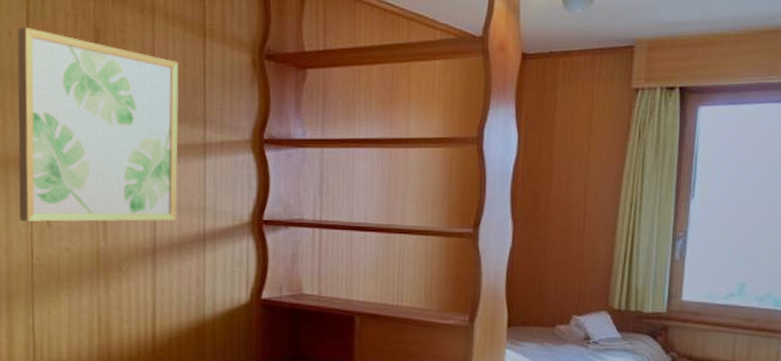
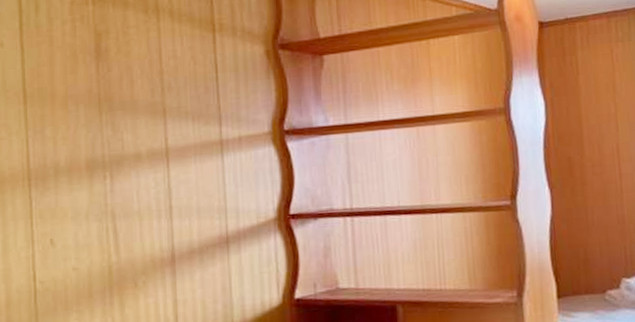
wall art: present [17,27,179,223] -> none [10,37,196,244]

